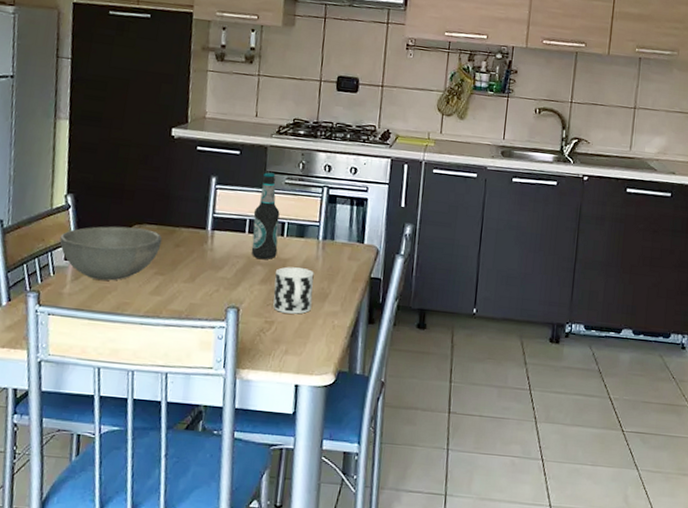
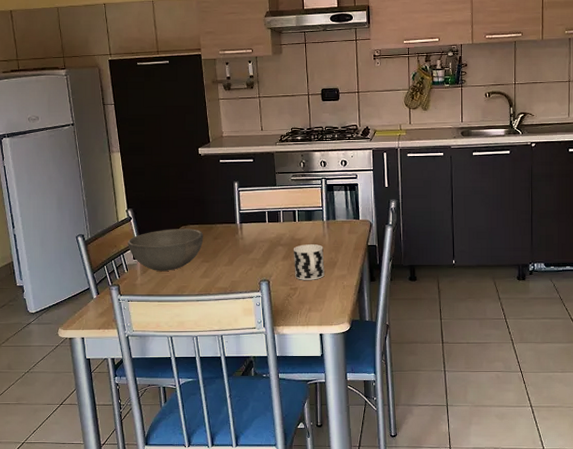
bottle: present [251,172,280,260] -> none [270,173,293,242]

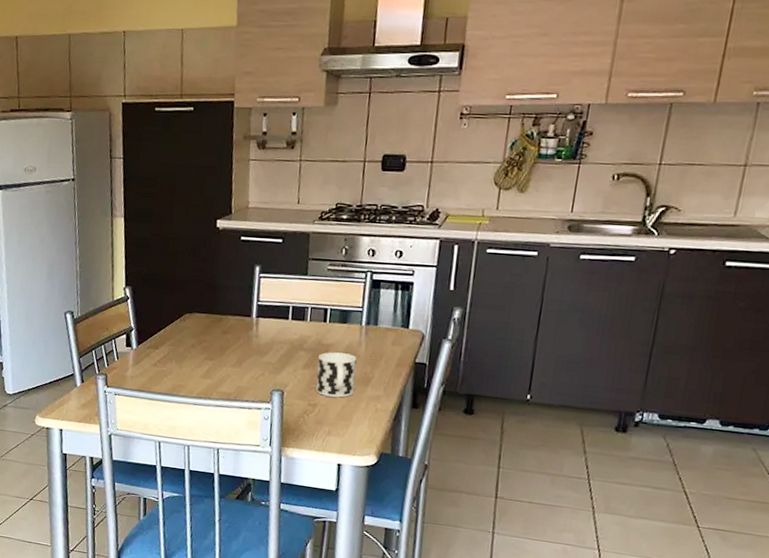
bowl: present [128,229,204,271] -> none [121,315,211,365]

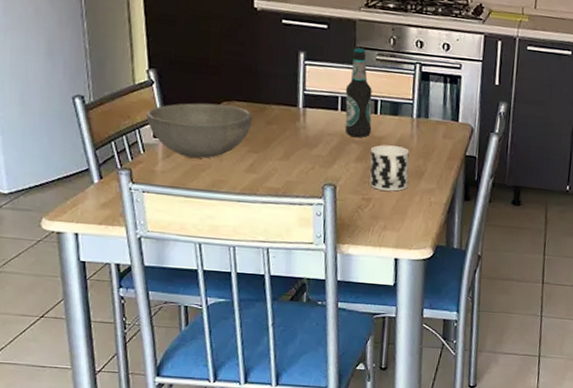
bowl: none [121,315,211,365] -> present [146,103,253,159]
bottle: none [294,259,323,346] -> present [345,47,372,138]

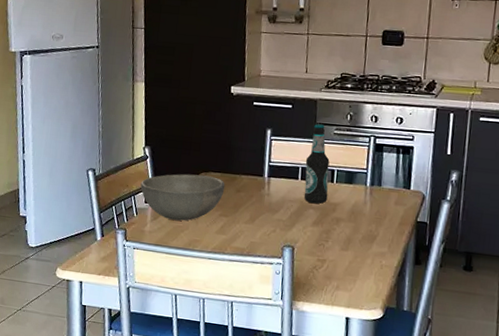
cup: present [369,145,410,192] -> none [324,210,363,254]

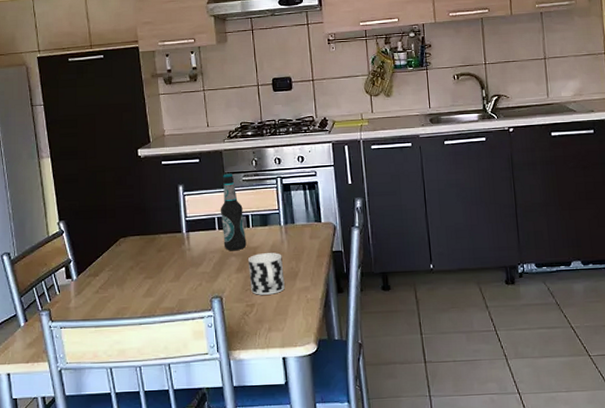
bowl: present [140,173,225,221] -> none [60,240,146,291]
cup: none [324,210,363,254] -> present [247,253,285,295]

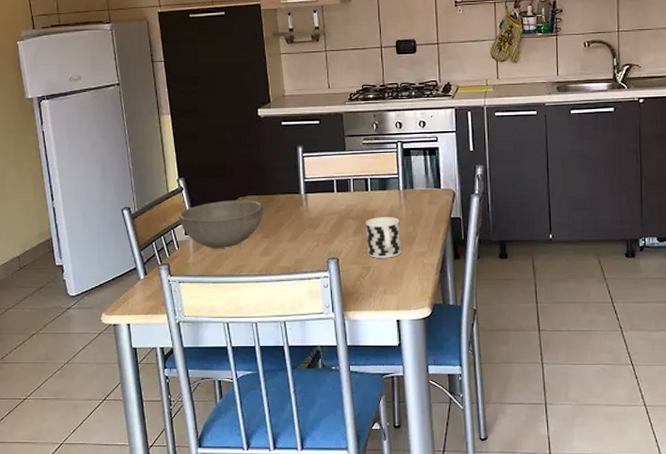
bowl: none [60,240,146,291] -> present [179,200,264,248]
bottle: present [220,173,247,251] -> none [339,136,365,214]

